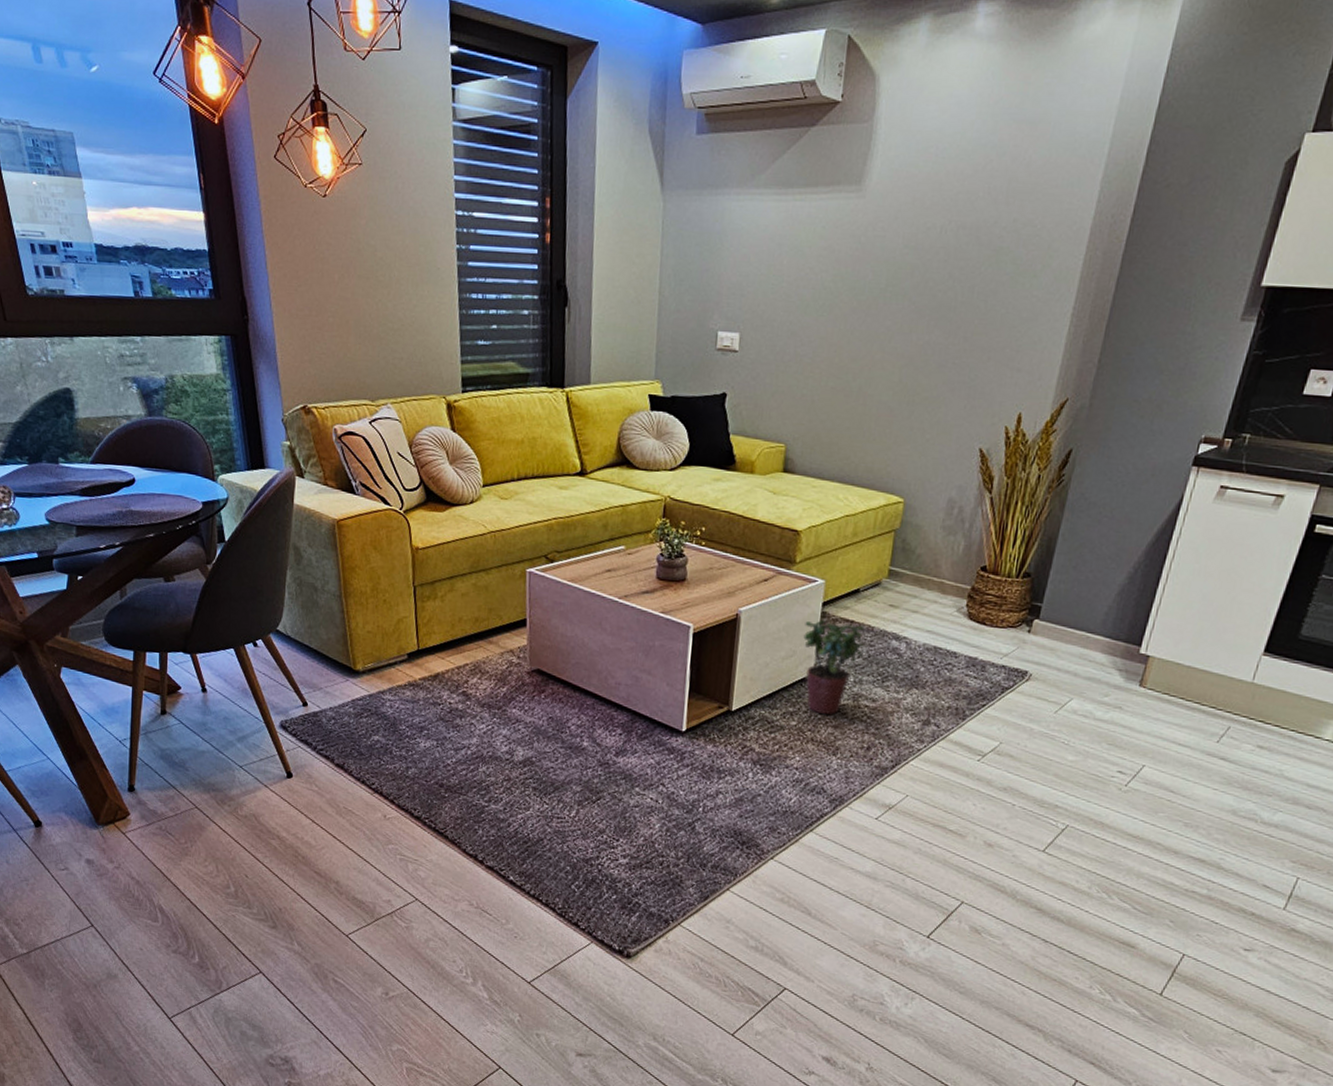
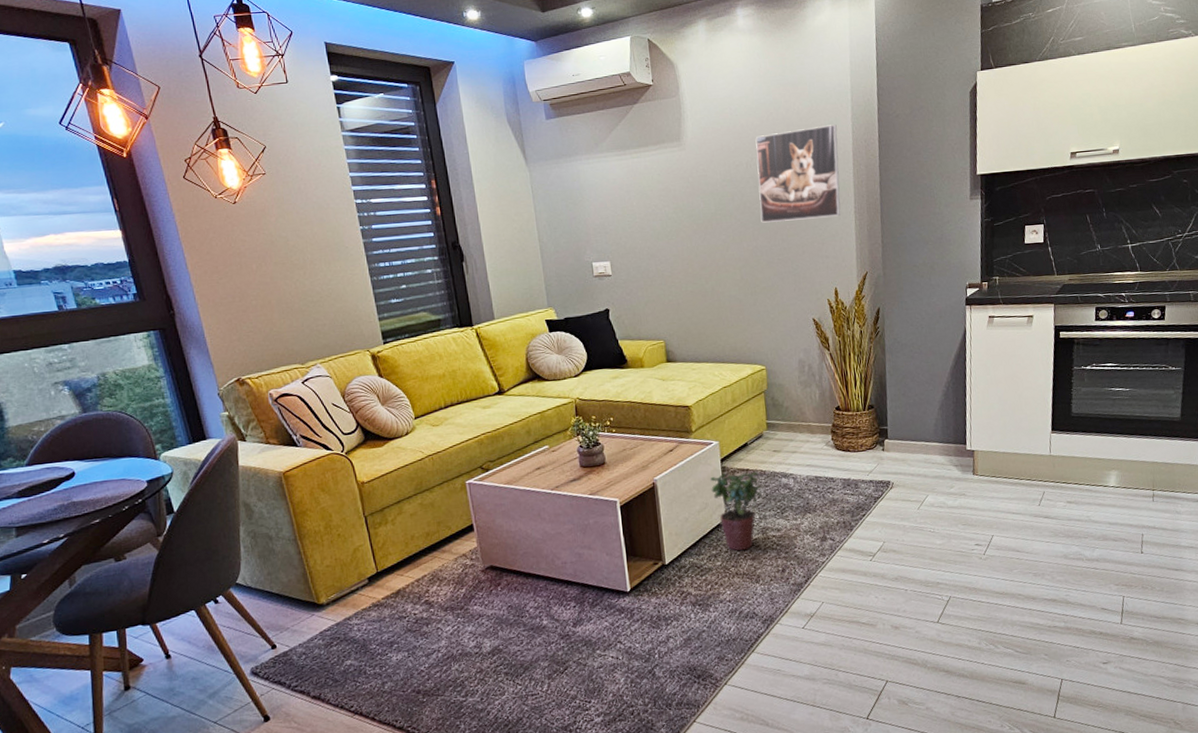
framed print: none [942,187,1078,318] -> present [755,124,841,223]

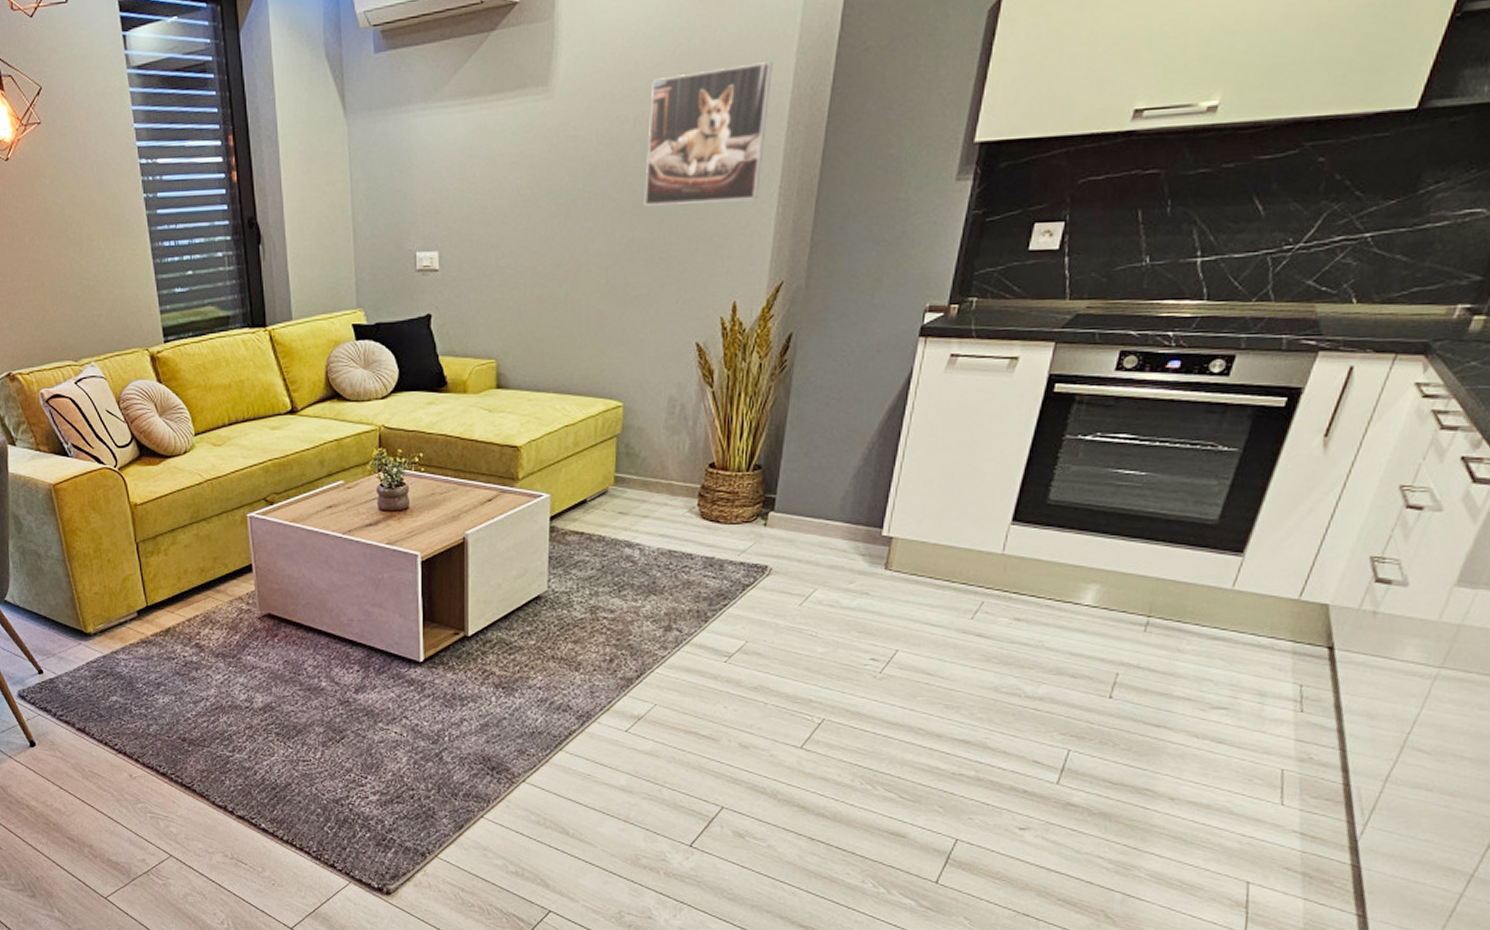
potted plant: present [710,471,762,551] -> none [534,535,597,631]

